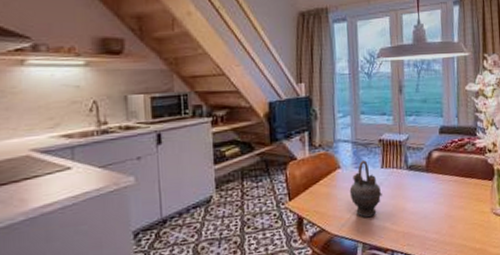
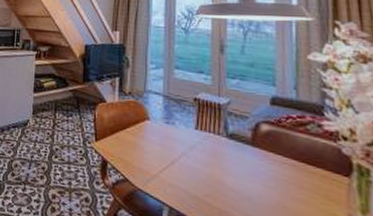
teapot: present [349,160,382,217] -> none [158,117,195,180]

